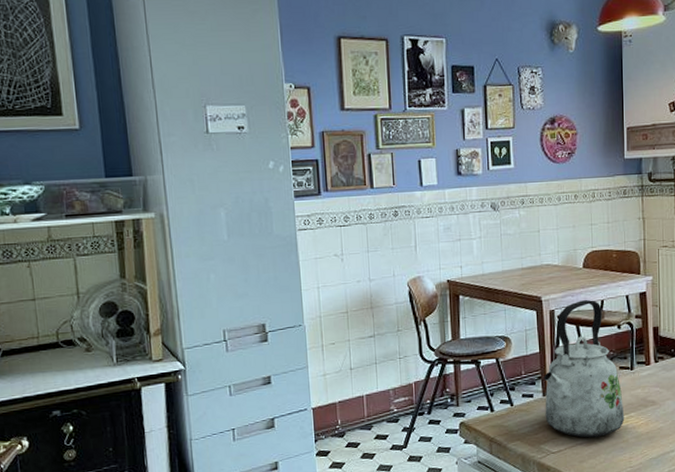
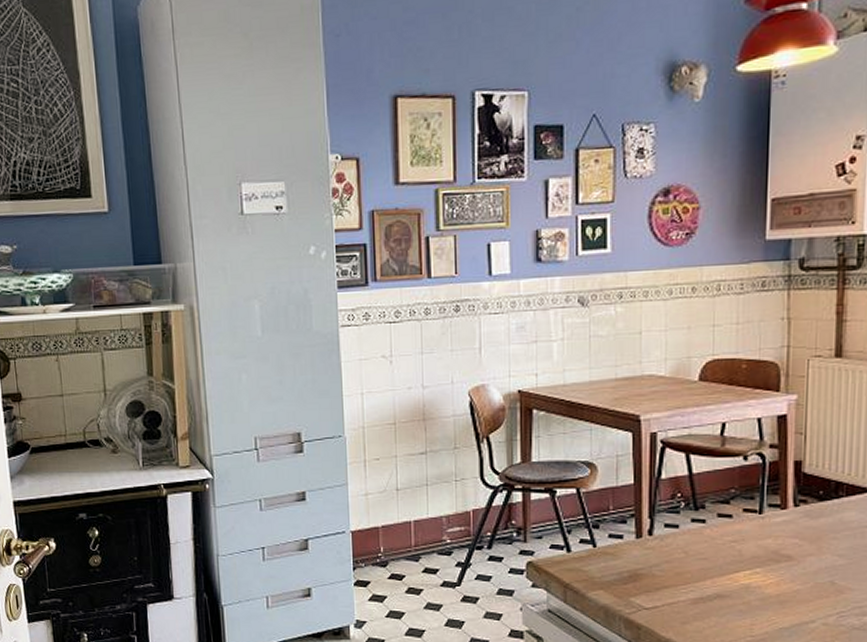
kettle: present [544,299,625,438] -> none [638,421,747,595]

